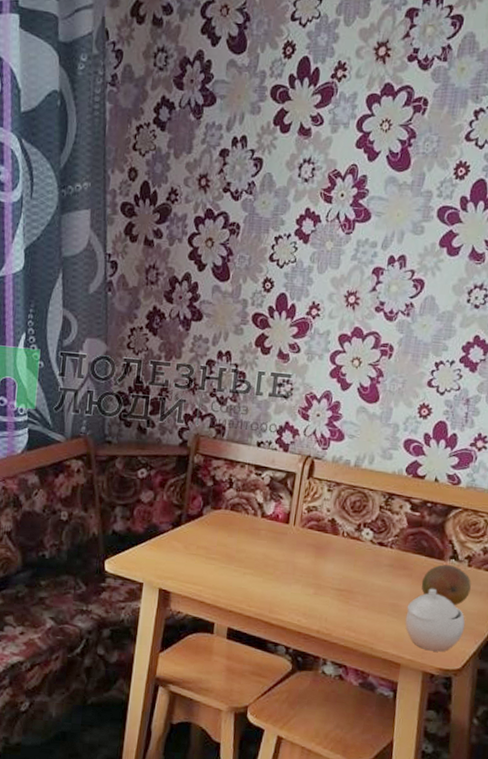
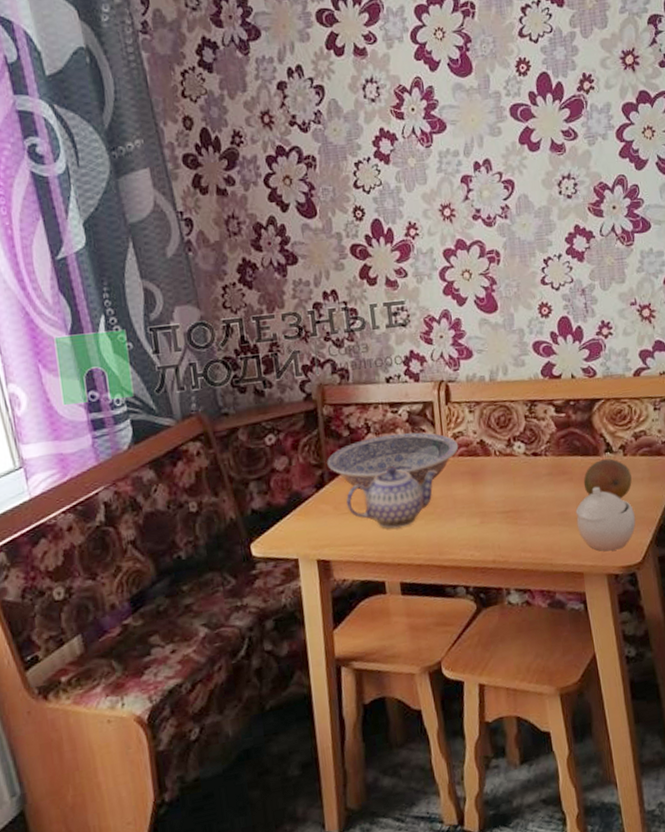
bowl: none [187,492,311,546] -> present [327,432,459,490]
teapot: none [196,521,285,580] -> present [346,465,437,529]

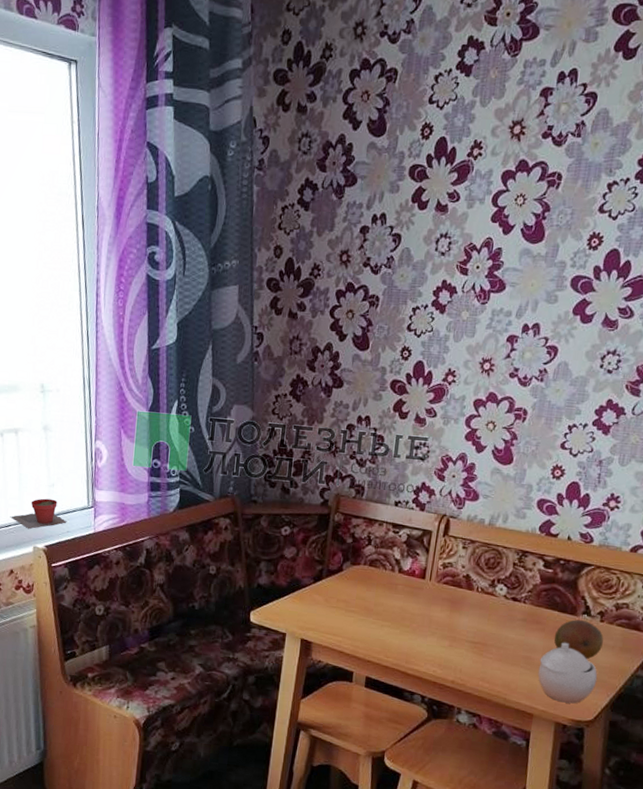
bowl: present [327,432,459,490] -> none [328,549,446,600]
teapot: present [346,465,437,529] -> none [336,576,421,632]

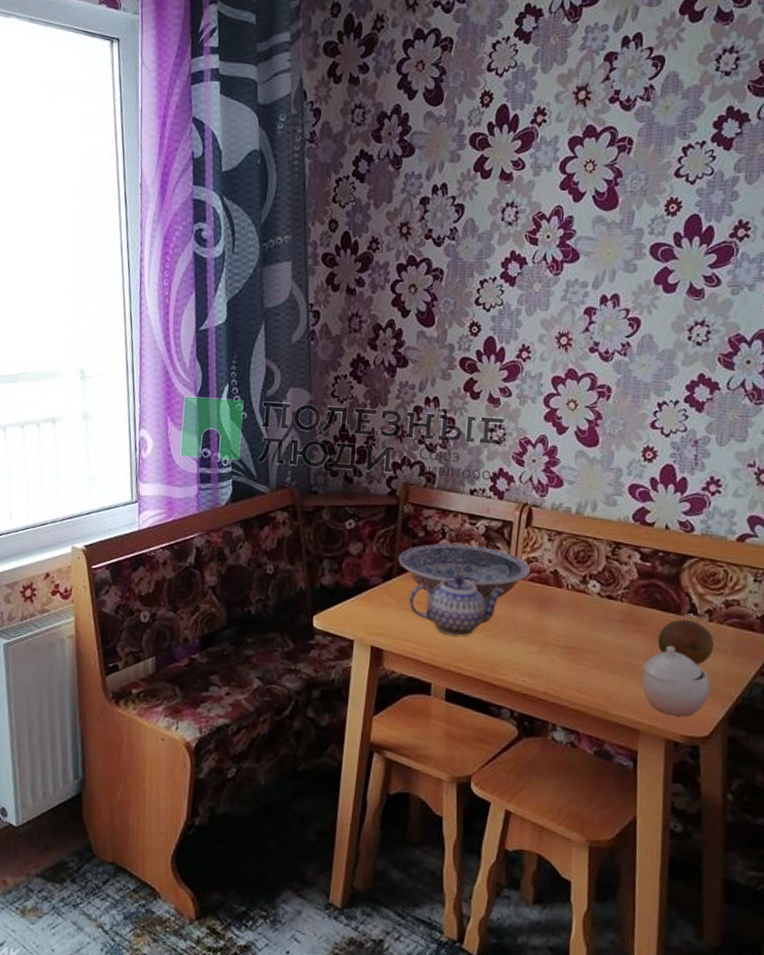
plant pot: present [10,498,67,530] -> none [46,493,109,528]
bowl: none [328,549,446,600] -> present [398,543,531,600]
teapot: none [336,576,421,632] -> present [409,574,504,637]

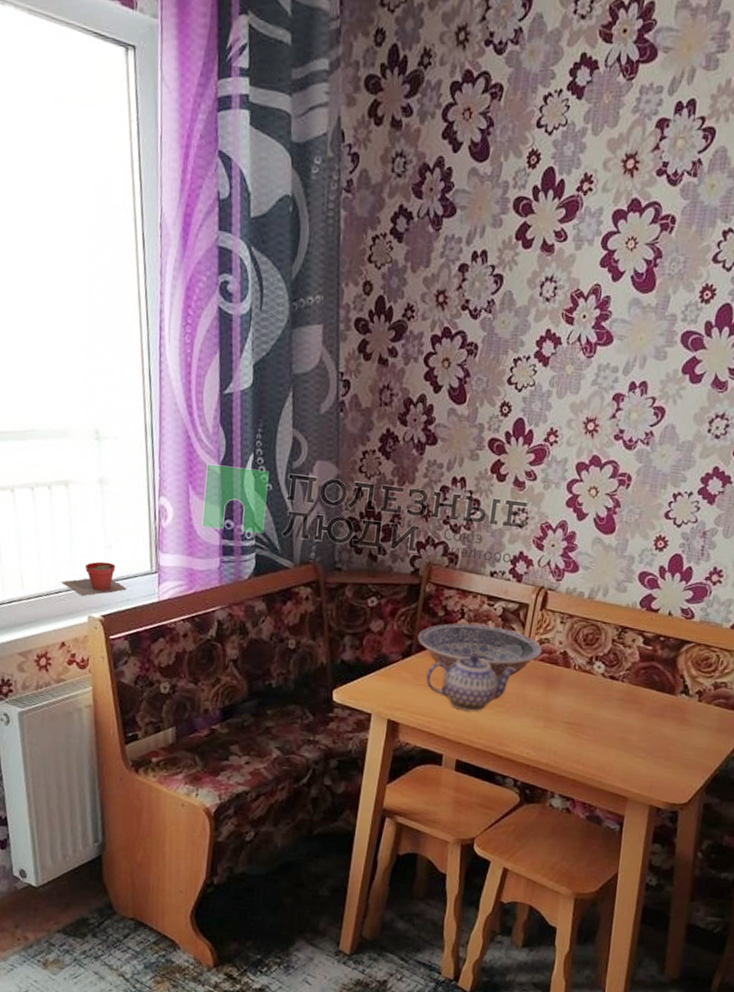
plant pot: none [46,493,109,528] -> present [60,561,127,597]
sugar bowl: present [641,645,711,717] -> none [633,722,694,786]
fruit: present [657,619,714,665] -> none [651,699,701,740]

